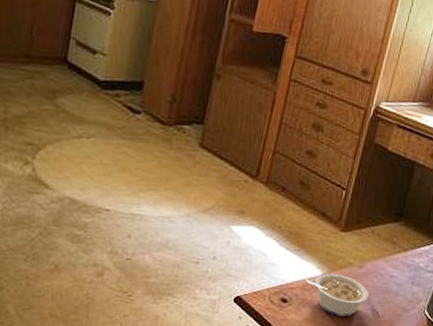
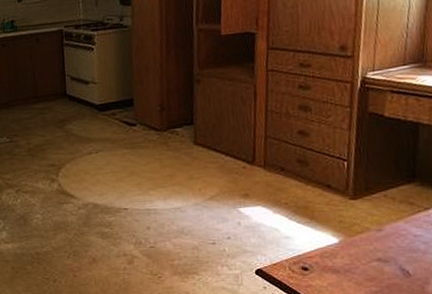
legume: present [305,273,368,316] -> none [323,239,394,278]

